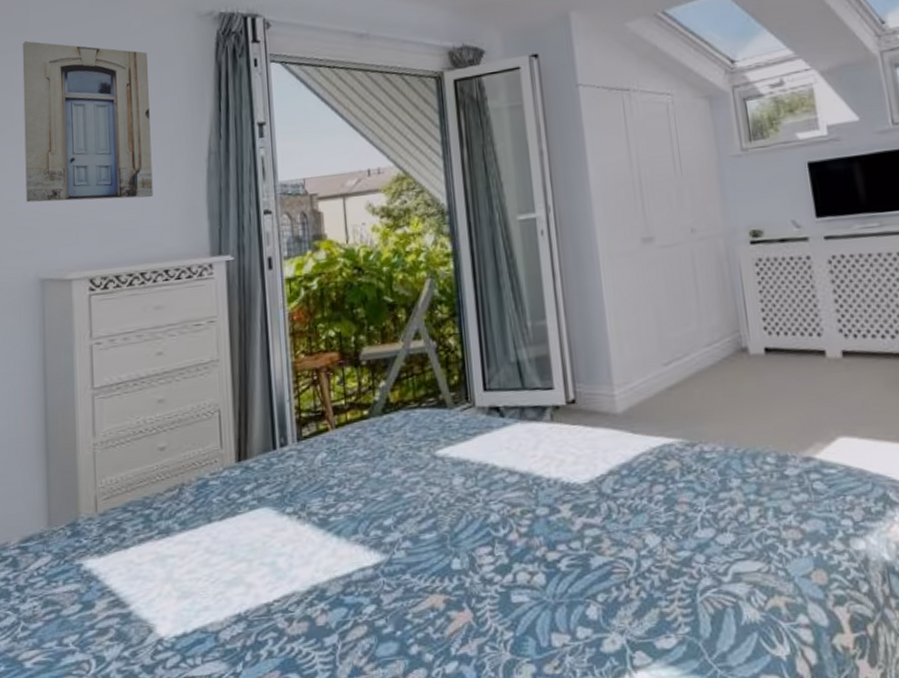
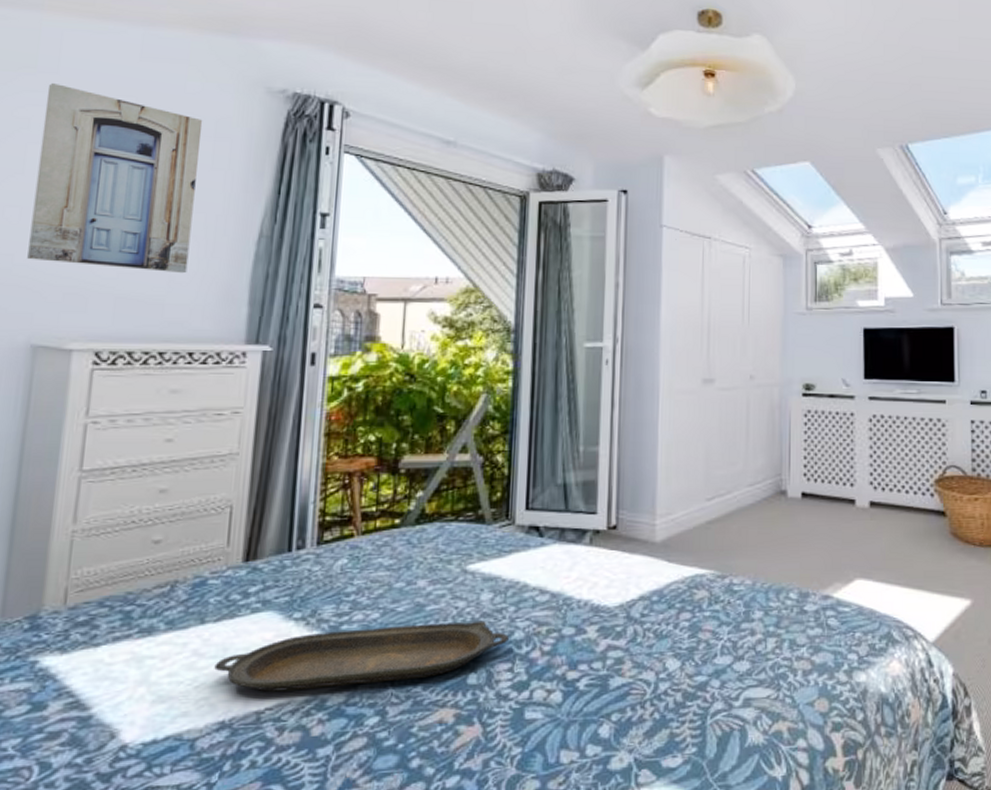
serving tray: none [225,505,485,585] -> present [214,620,509,692]

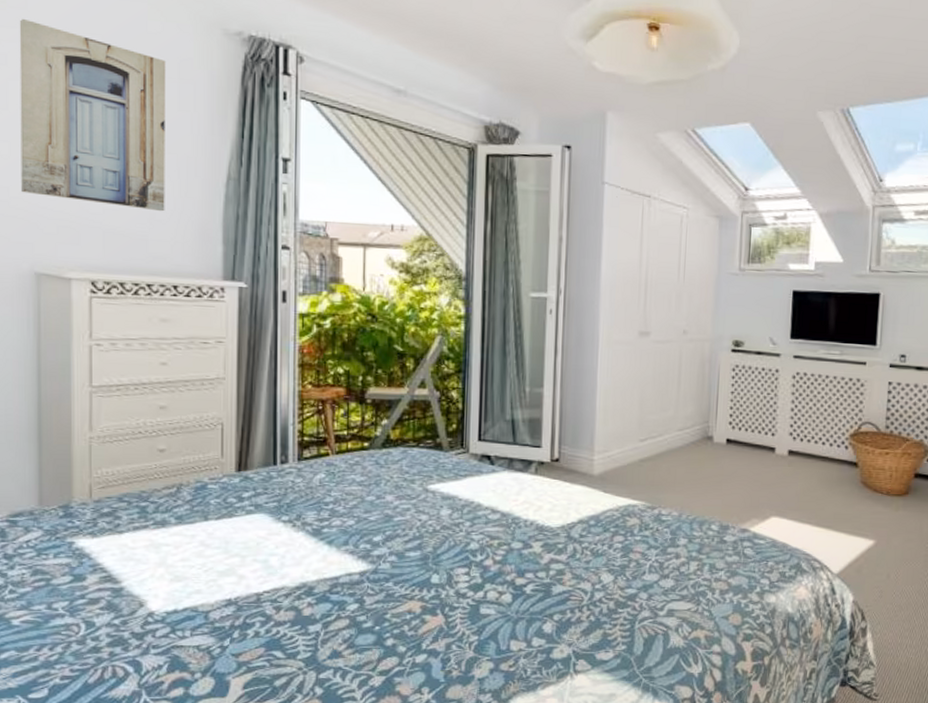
serving tray: present [214,620,509,692] -> none [219,532,465,579]

